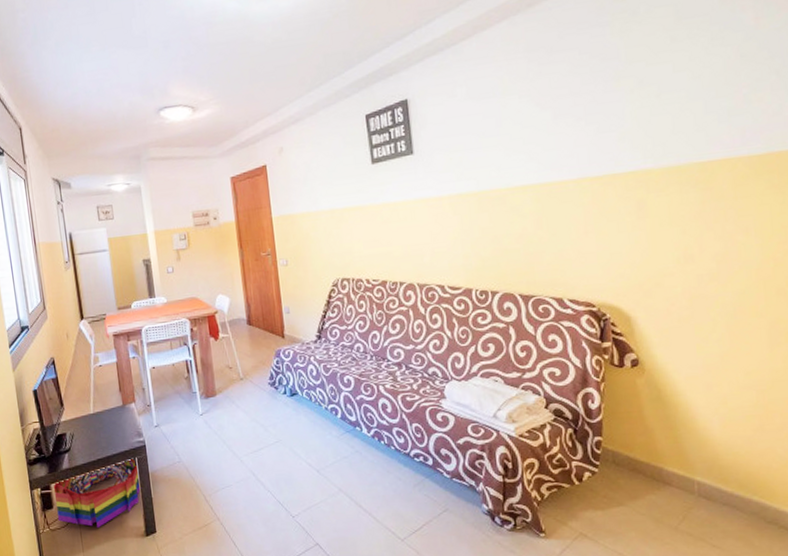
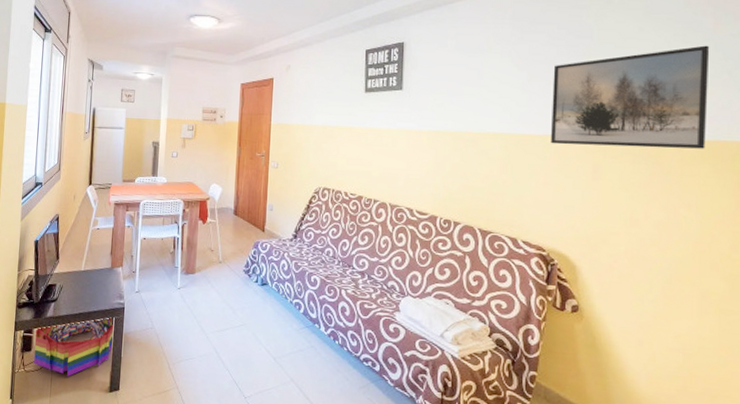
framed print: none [580,45,759,187] -> present [551,45,710,149]

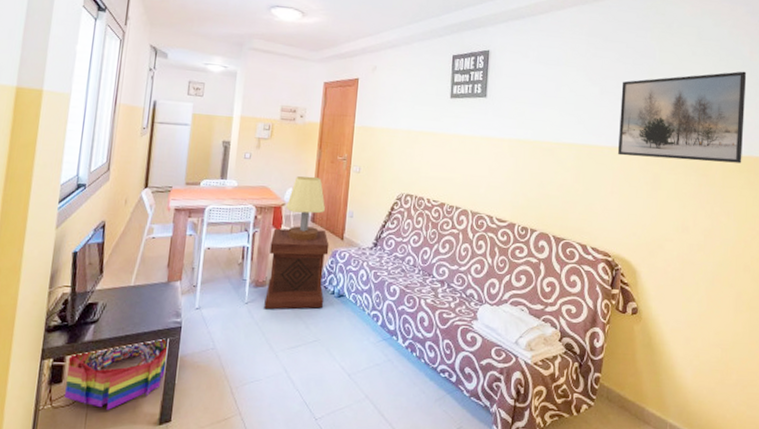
side table: none [194,221,252,296] -> present [264,228,329,310]
table lamp: none [211,172,246,233] -> present [286,176,325,241]

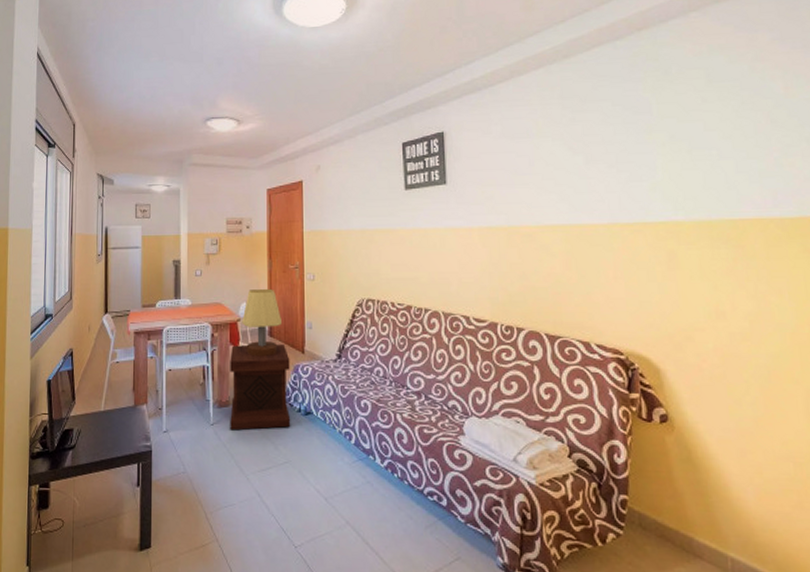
storage bin: present [65,340,167,410] -> none [52,464,142,535]
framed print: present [618,71,747,163] -> none [612,112,791,233]

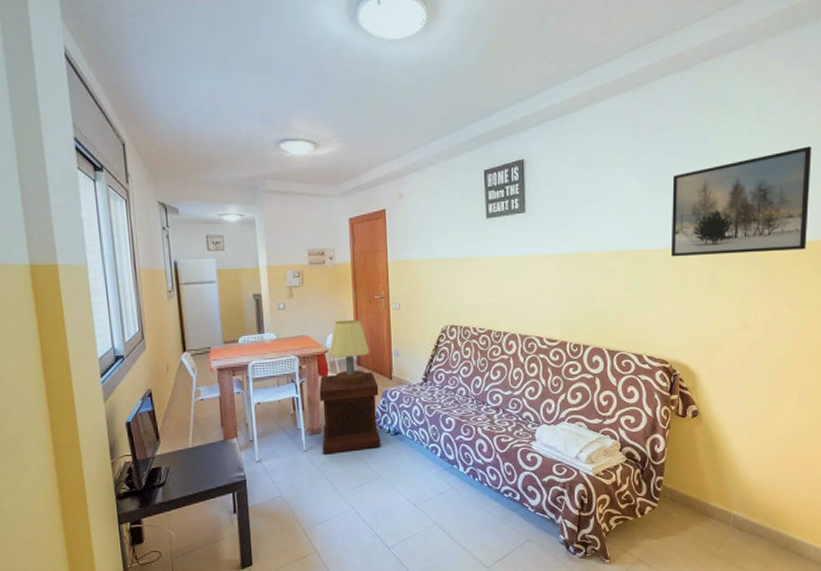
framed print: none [612,112,791,233] -> present [672,146,812,257]

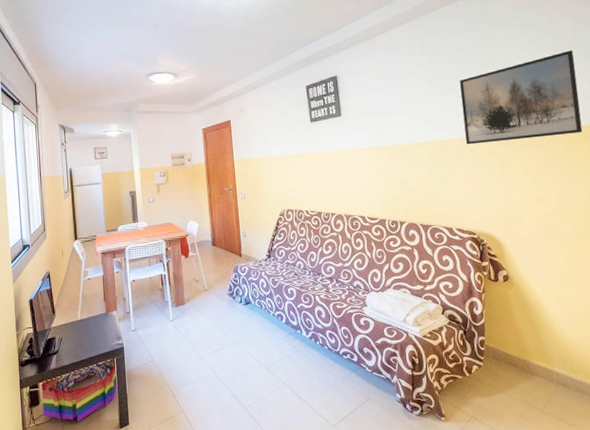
storage bin: none [144,494,240,561] -> present [41,359,119,422]
side table: present [319,372,382,455] -> none [182,251,235,324]
table lamp: present [329,319,369,386] -> none [190,208,222,263]

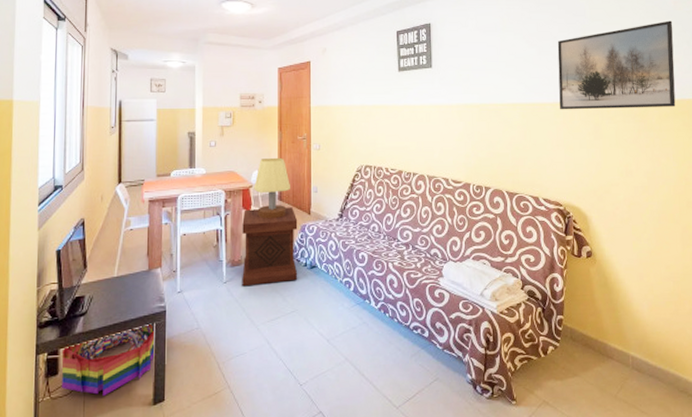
side table: none [182,251,235,324] -> present [242,207,298,287]
table lamp: none [190,208,222,263] -> present [254,157,290,219]

